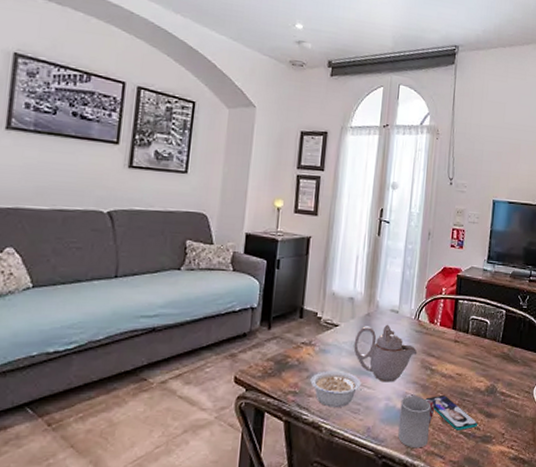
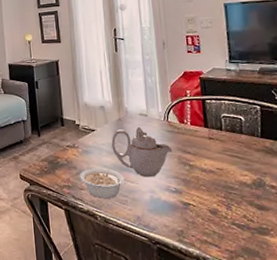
cup: present [398,396,434,449] -> none [165,189,200,237]
smartphone: present [425,396,477,430] -> none [188,189,250,222]

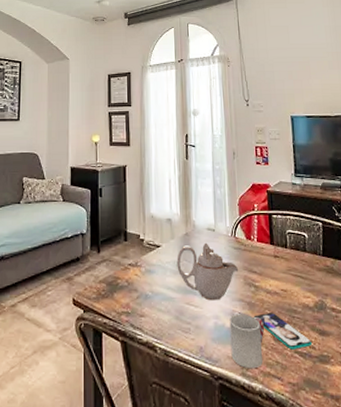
legume: present [79,168,128,198] -> none [140,290,192,327]
cup: none [165,189,200,237] -> present [229,314,264,369]
smartphone: none [188,189,250,222] -> present [253,313,312,350]

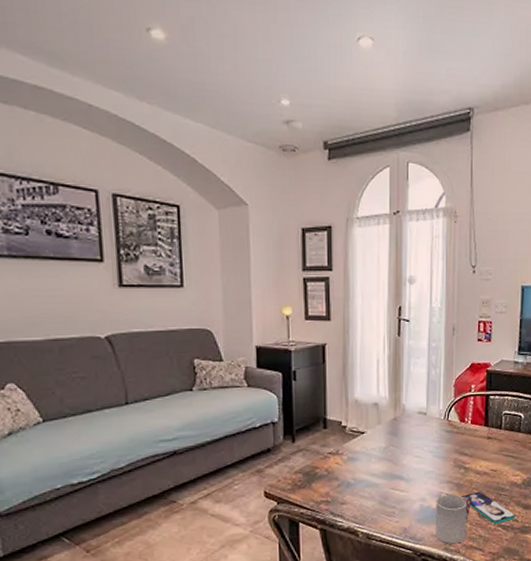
teapot: present [177,242,239,301] -> none [383,427,449,484]

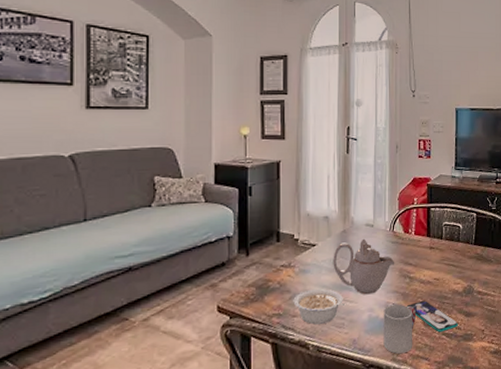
legume: none [341,477,398,513] -> present [293,288,347,325]
teapot: none [383,427,449,484] -> present [333,238,395,295]

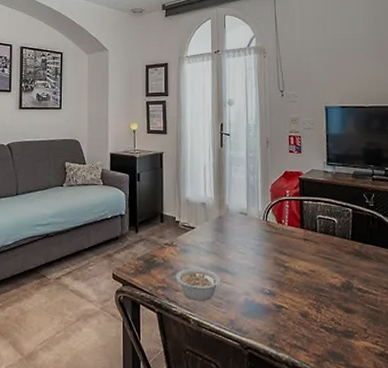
teapot: present [333,238,395,295] -> none [210,225,270,279]
cup: present [383,304,416,354] -> none [259,291,292,341]
smartphone: present [406,300,458,333] -> none [282,291,337,325]

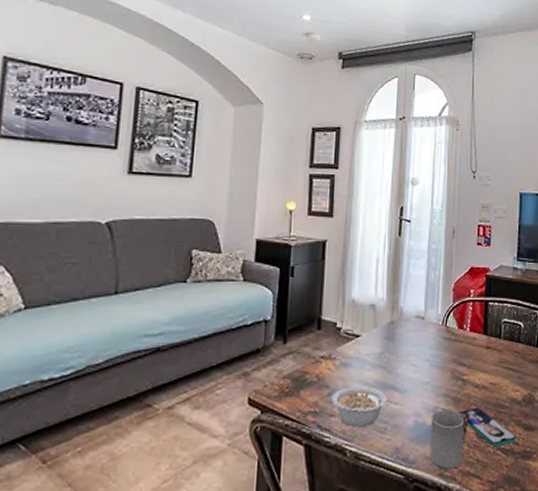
cup: none [259,291,292,341] -> present [430,410,468,469]
smartphone: none [282,291,337,325] -> present [457,408,516,447]

